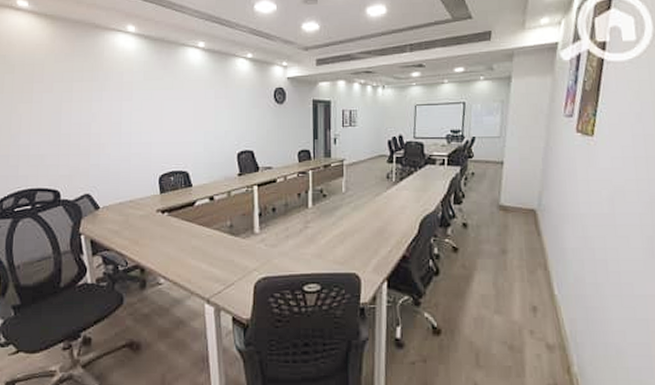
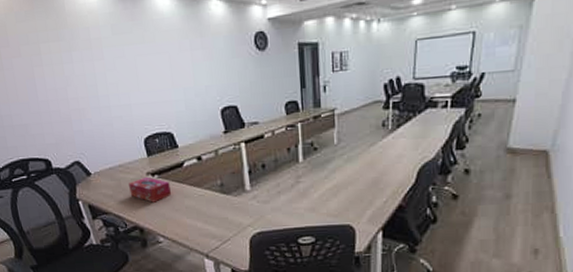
tissue box: none [136,214,179,241] -> present [129,176,171,203]

